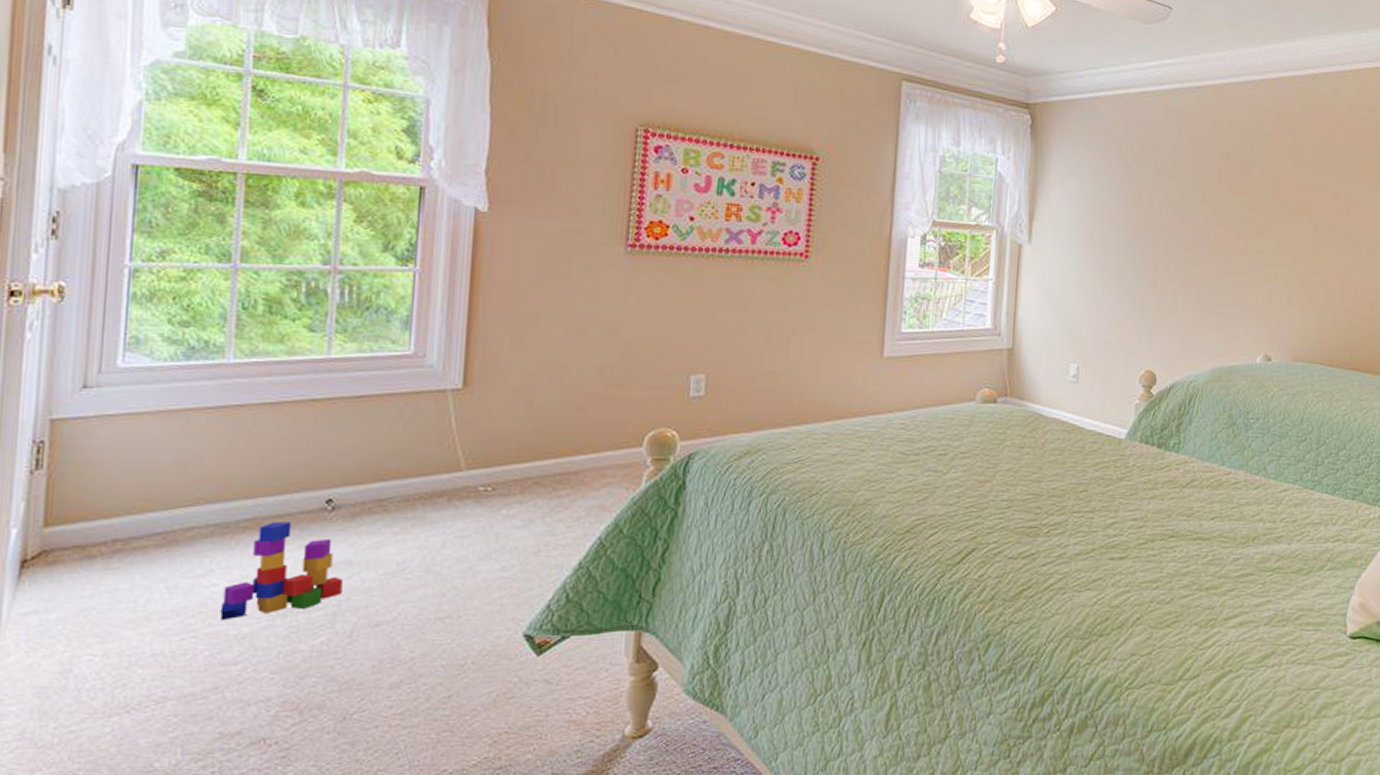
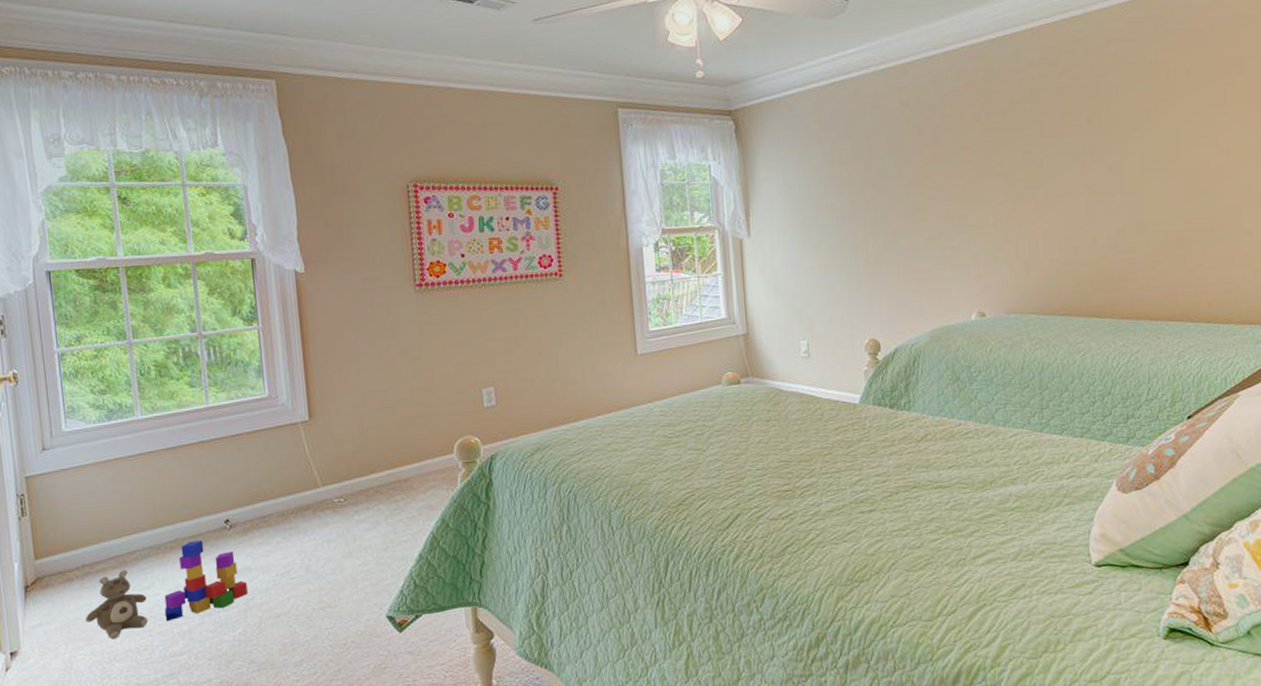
stuffed bear: none [103,551,198,637] -> present [85,570,148,639]

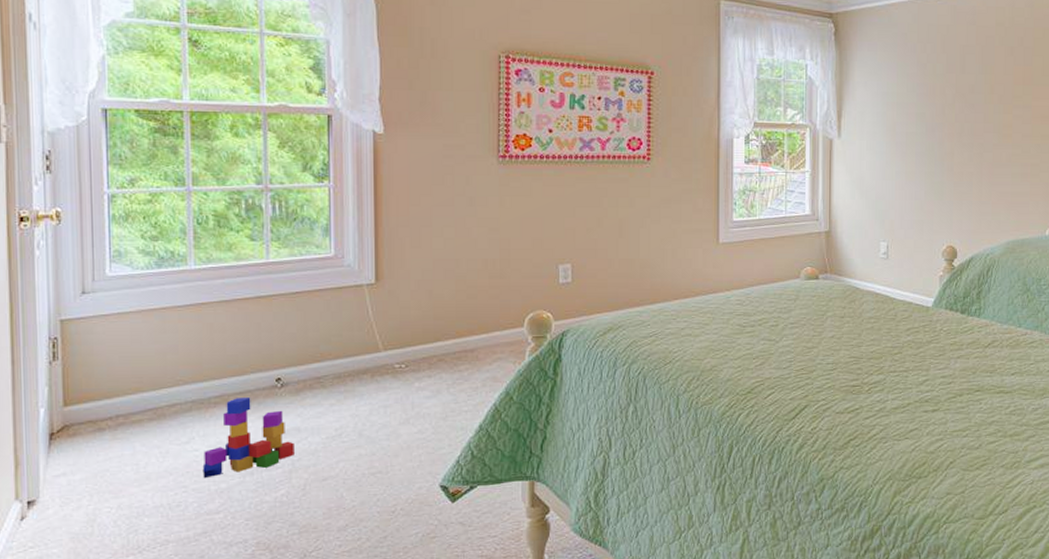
stuffed bear: present [85,570,148,639] -> none [114,423,184,492]

